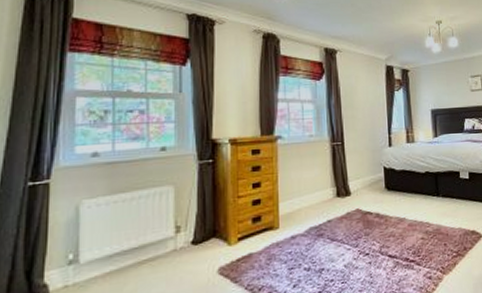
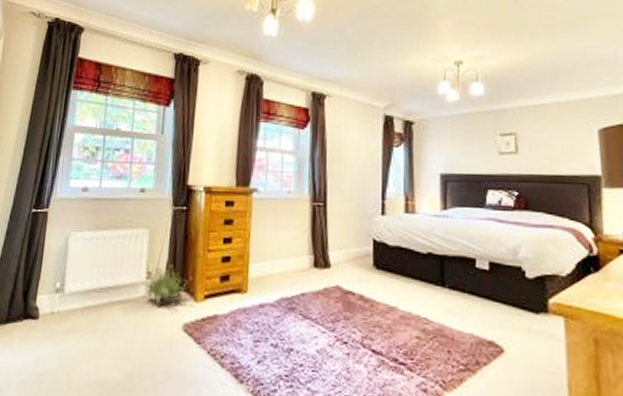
decorative plant: none [166,215,223,256] -> present [138,264,192,305]

